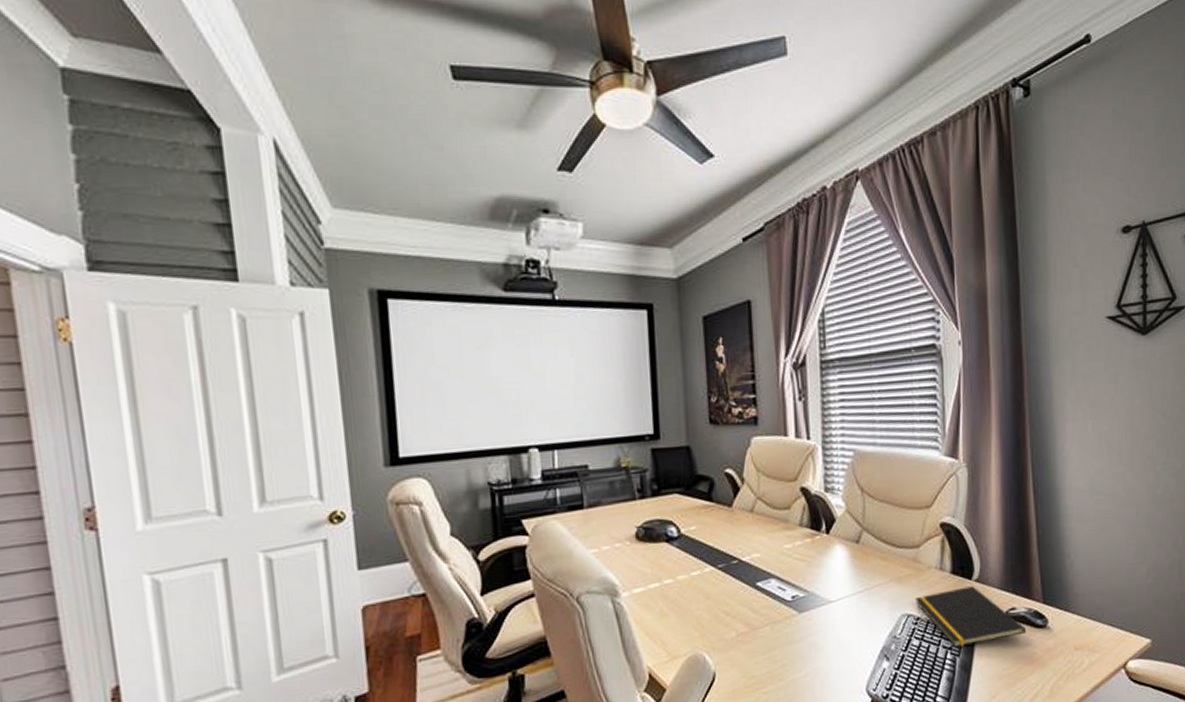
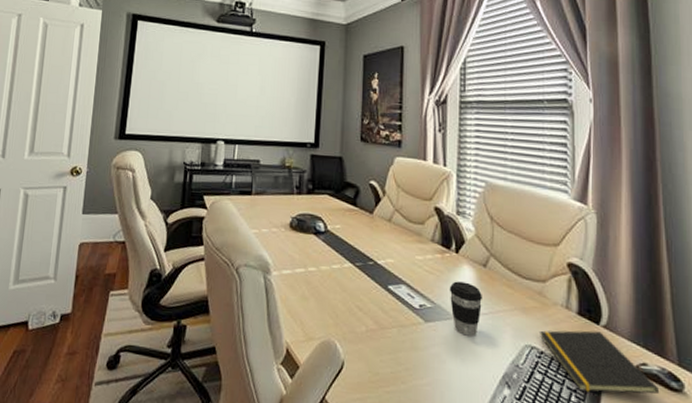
coffee cup: none [821,562,857,618] -> present [449,281,482,336]

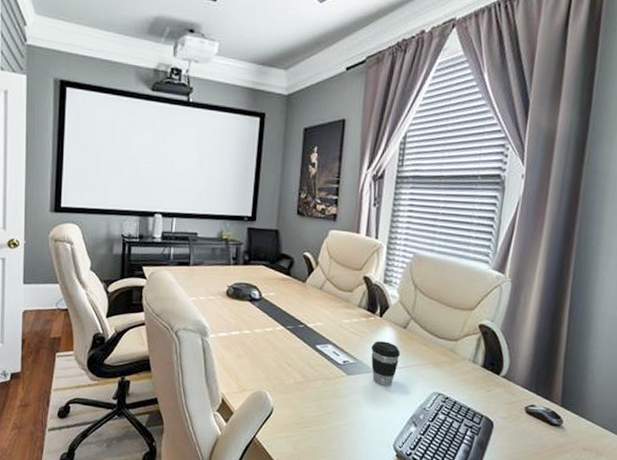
notepad: present [538,330,660,394] -> none [446,380,542,429]

